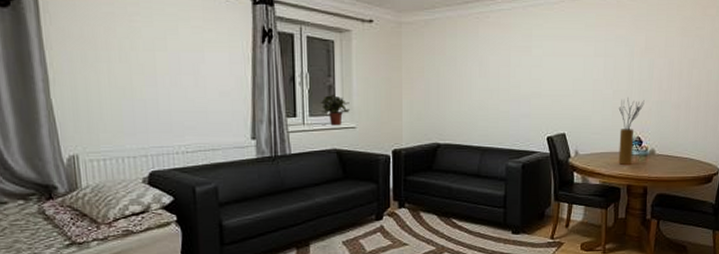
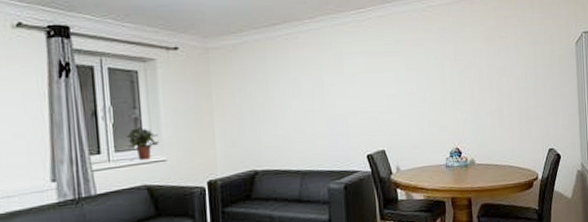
vase: present [618,98,645,165] -> none [435,109,460,178]

